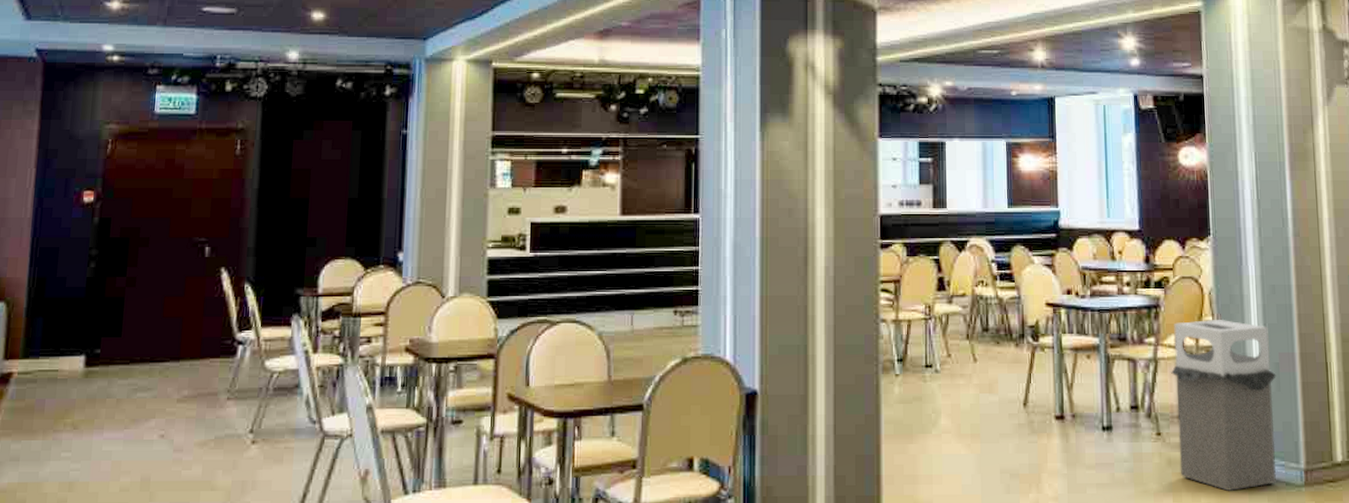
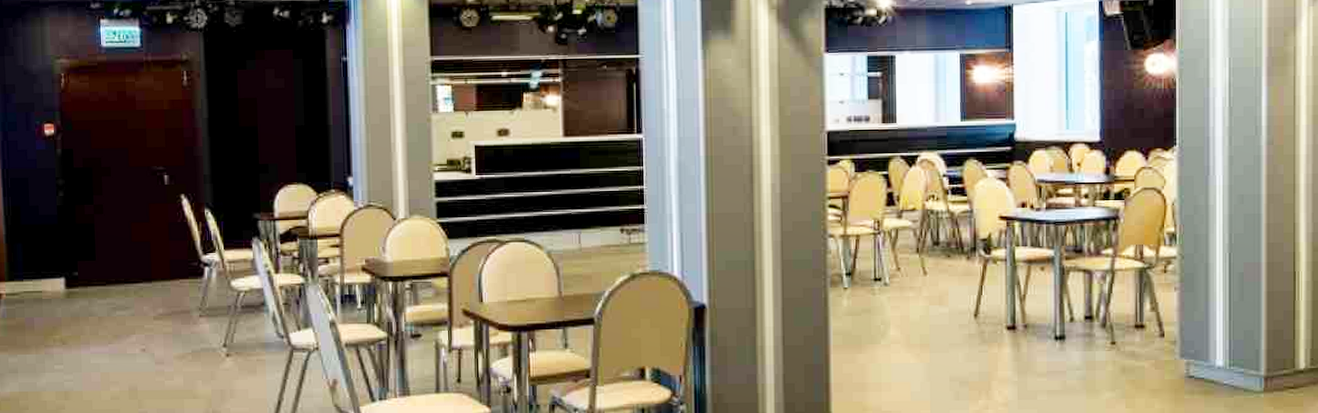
trash bin: present [1170,320,1277,491] -> none [1127,230,1240,397]

